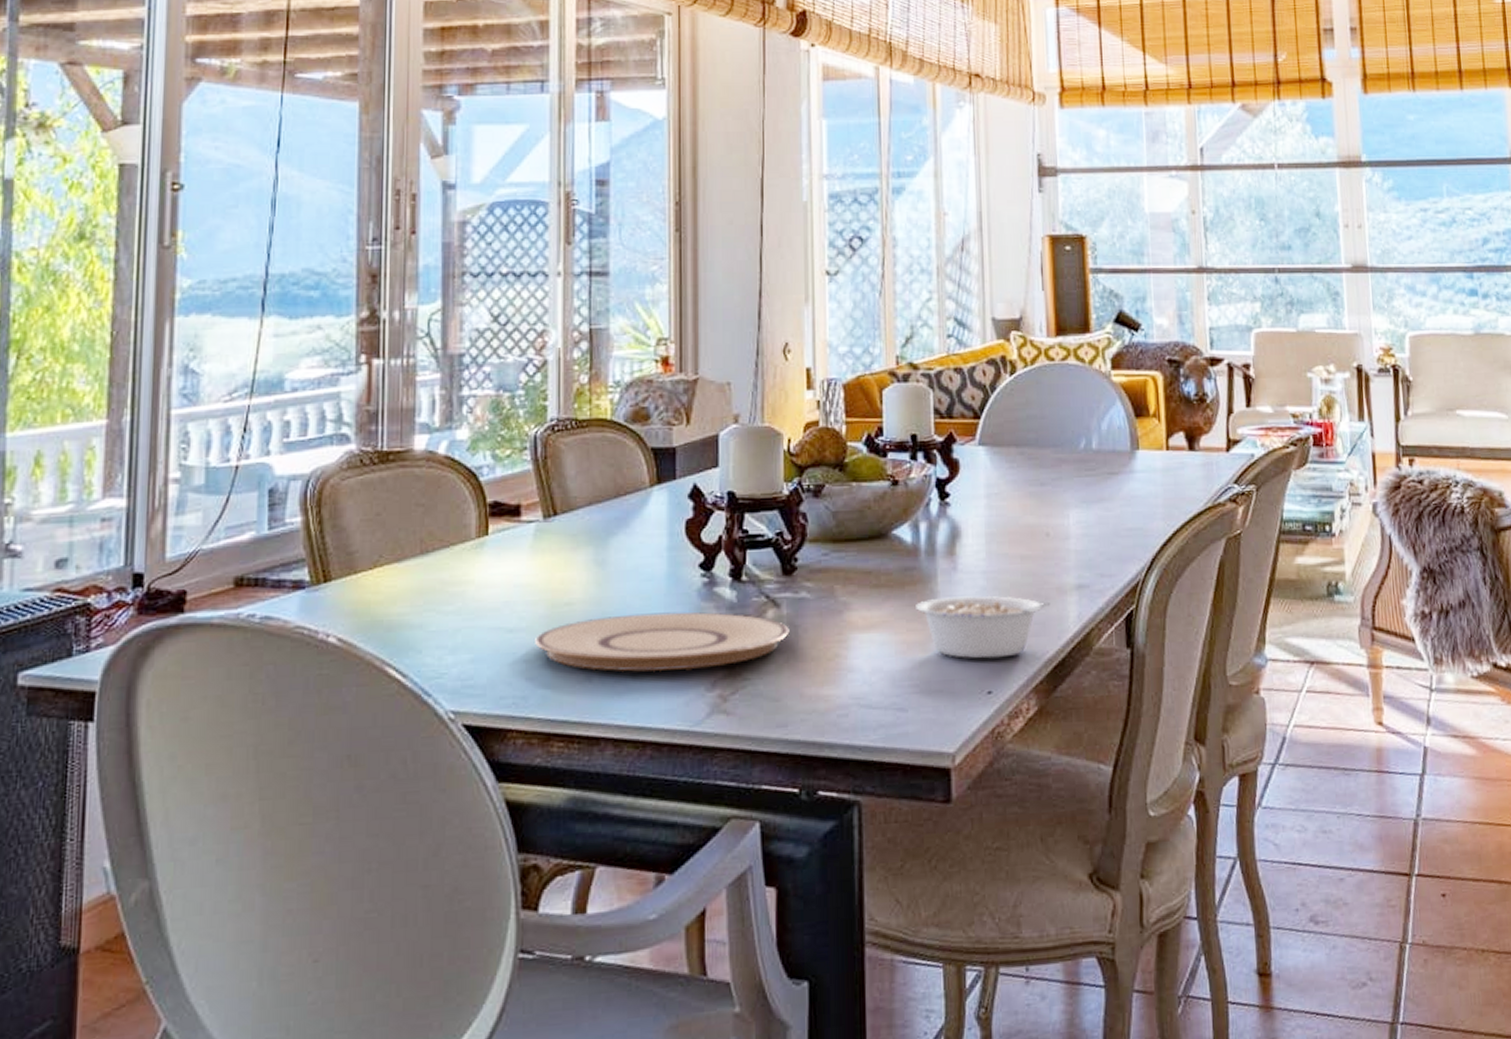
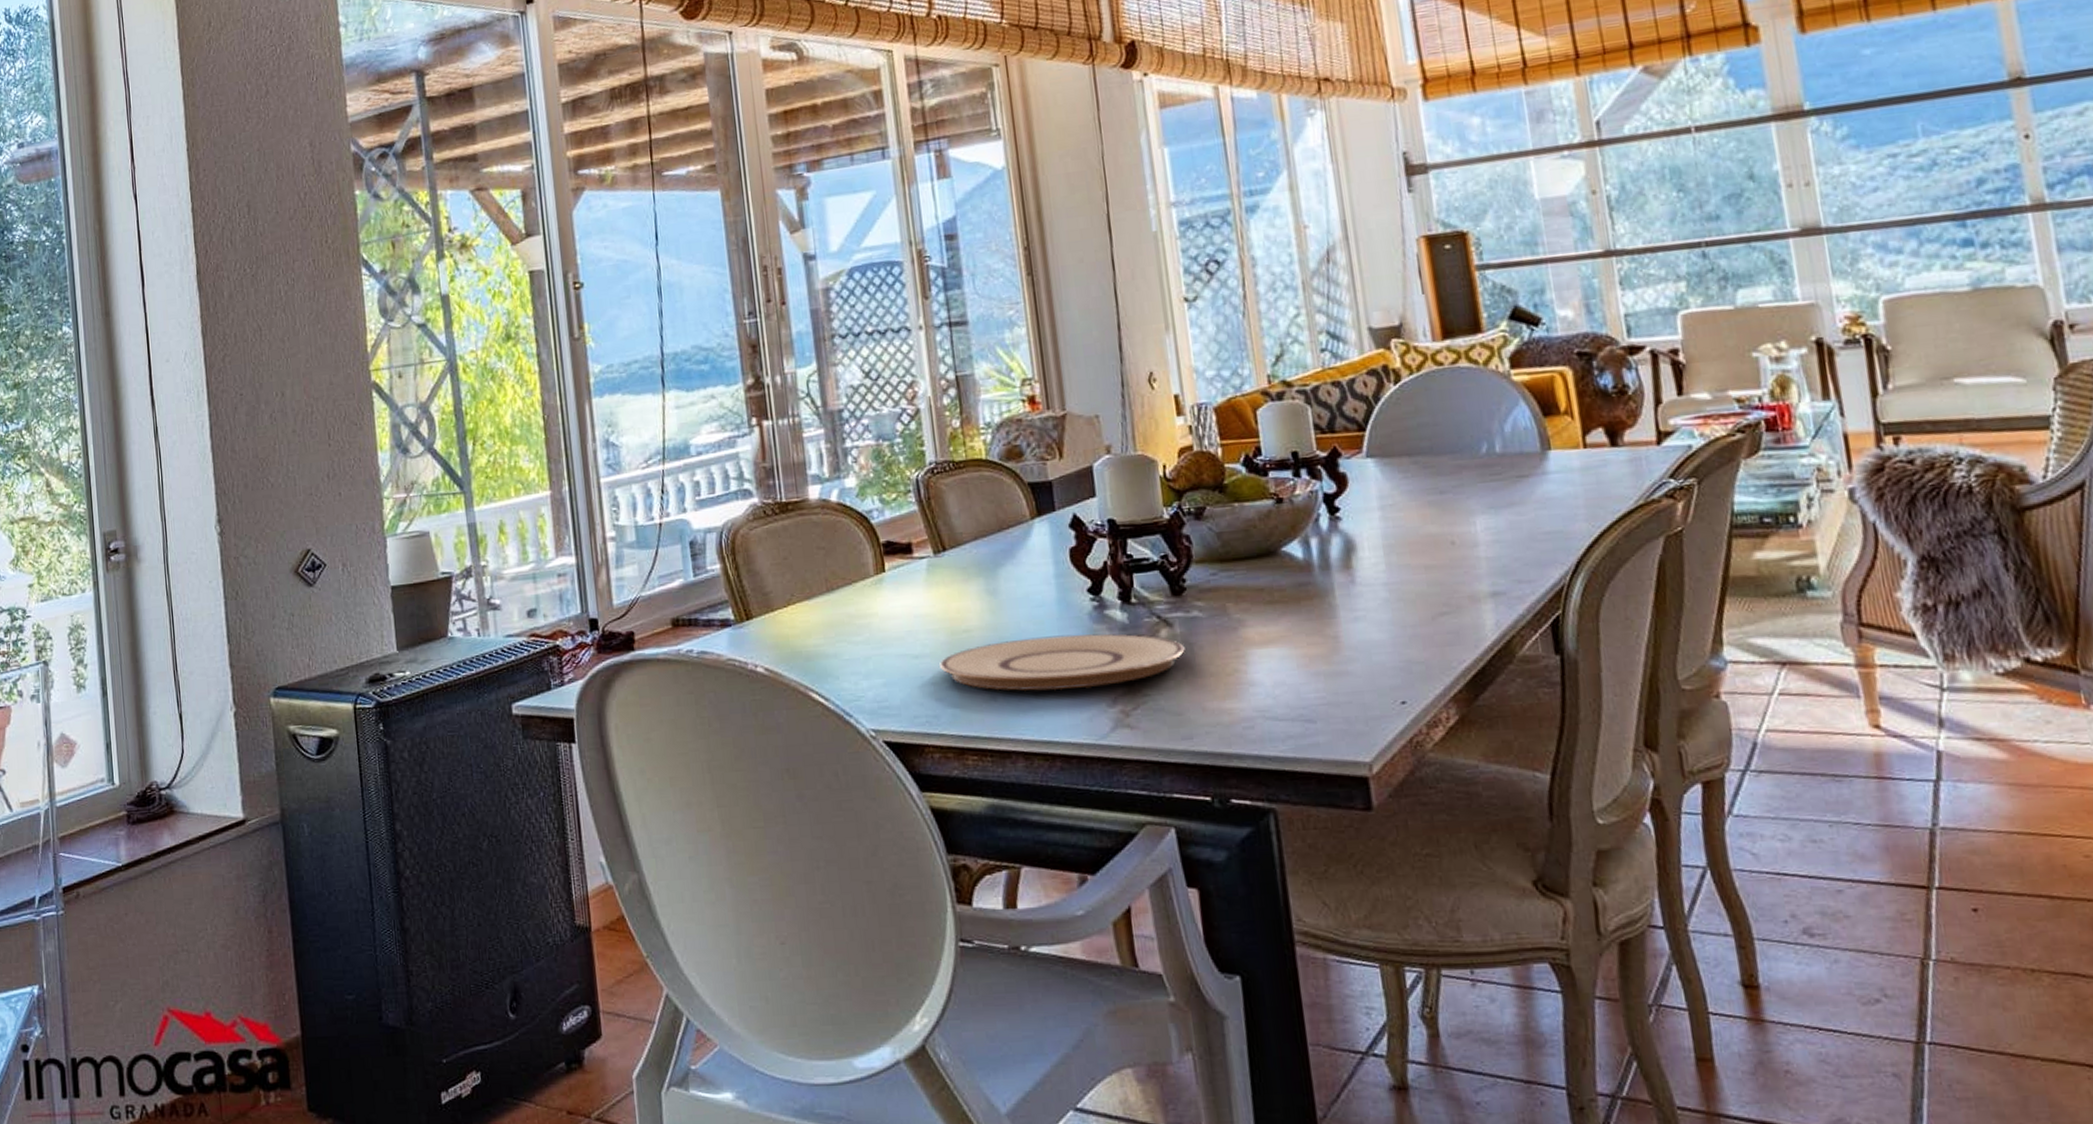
legume: present [916,595,1051,659] -> none [1314,606,1463,670]

